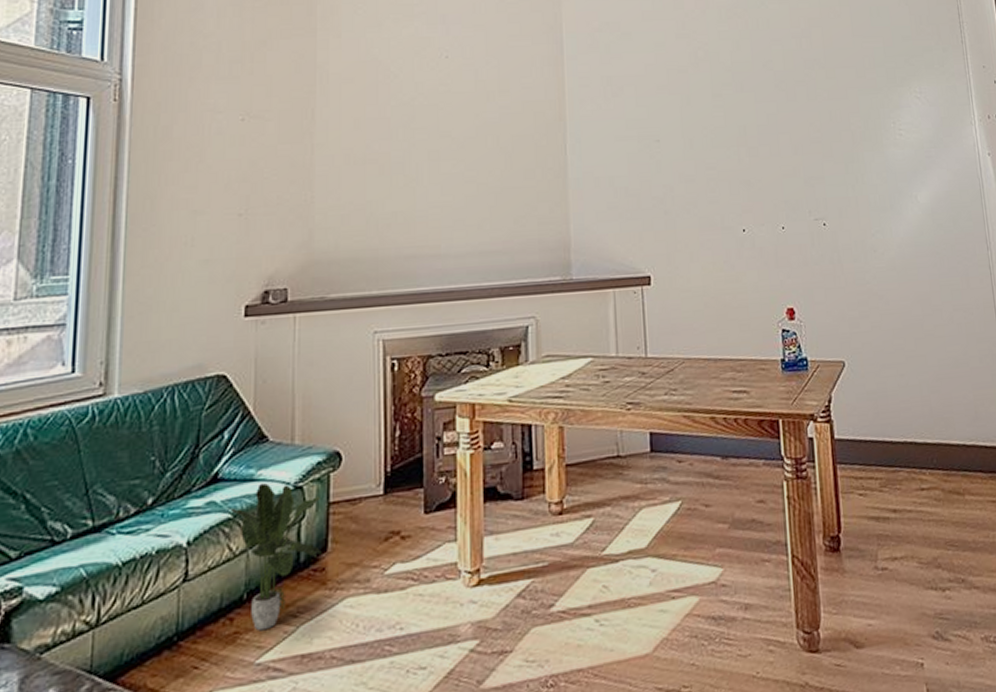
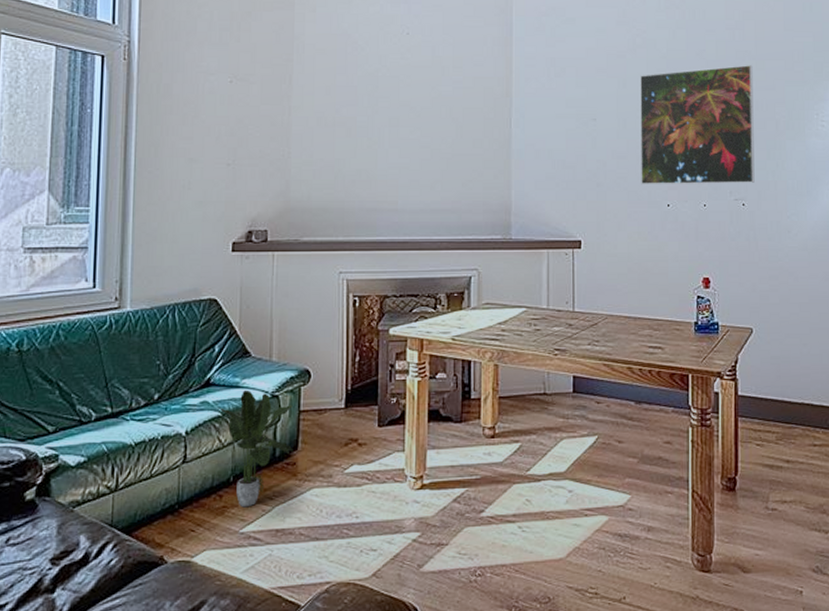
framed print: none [705,74,835,210] -> present [640,65,755,185]

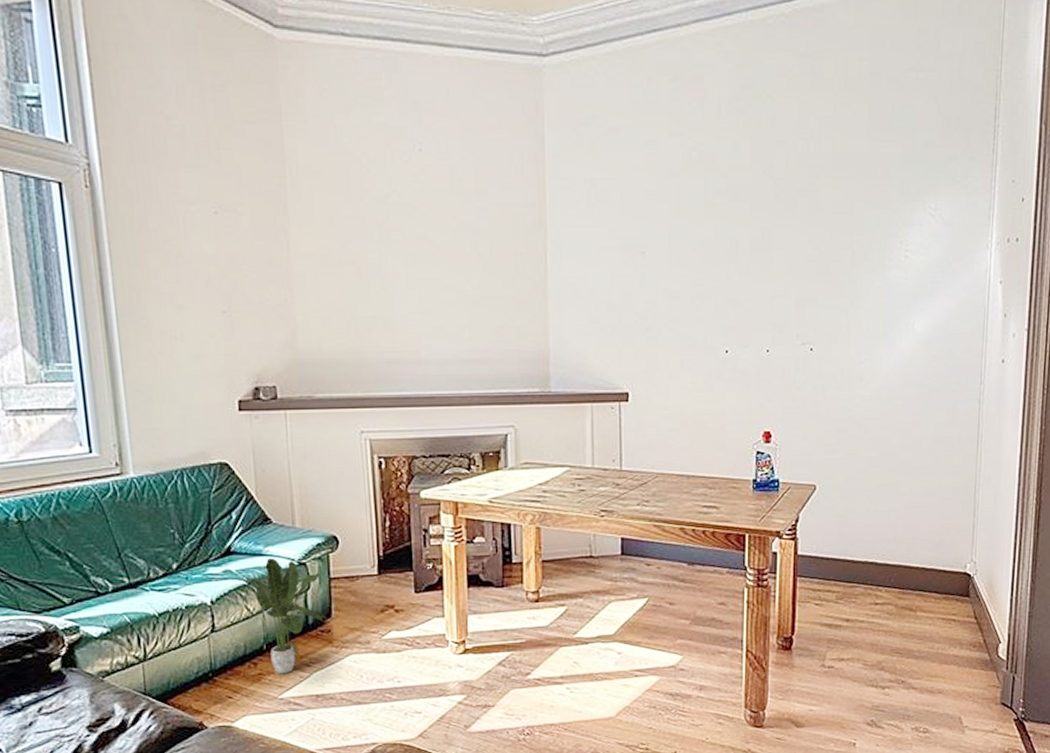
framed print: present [640,65,755,185] -> none [696,184,829,329]

